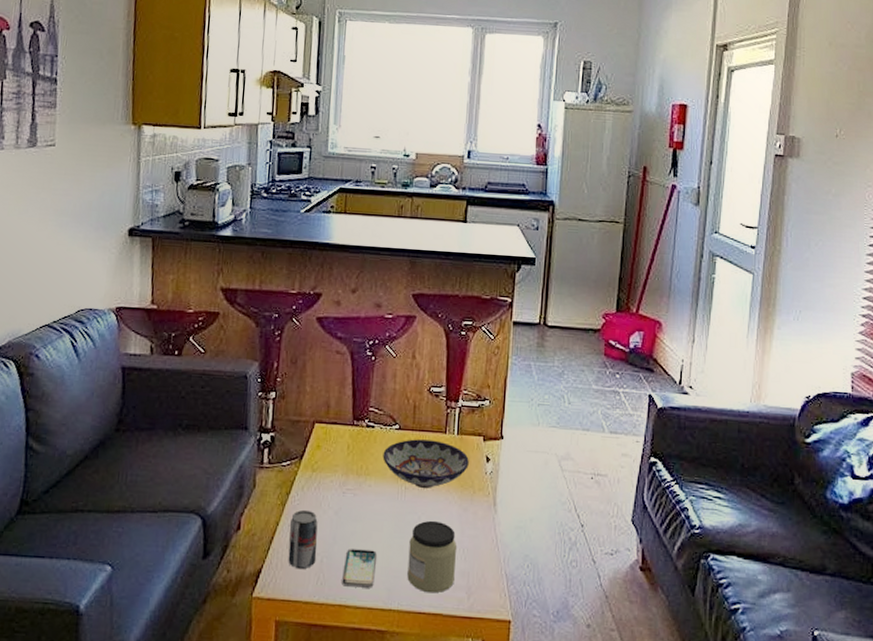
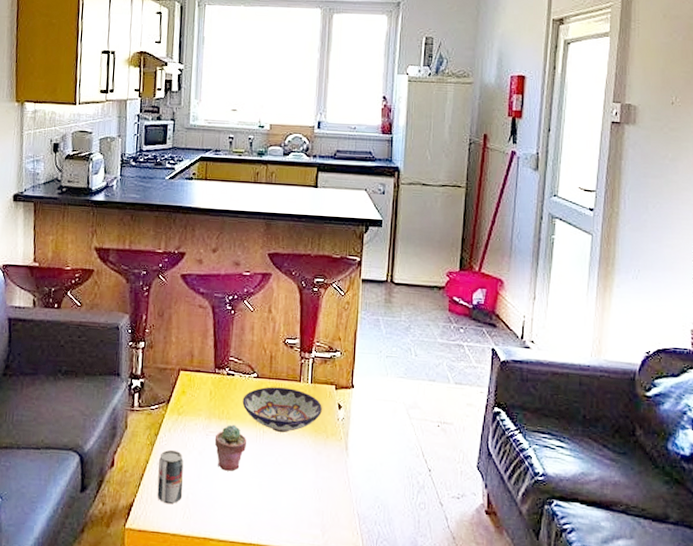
smartphone: present [342,549,376,588] -> none [206,486,237,523]
potted succulent: none [352,480,387,532] -> present [214,424,246,471]
jar: present [407,520,458,594] -> none [266,462,312,530]

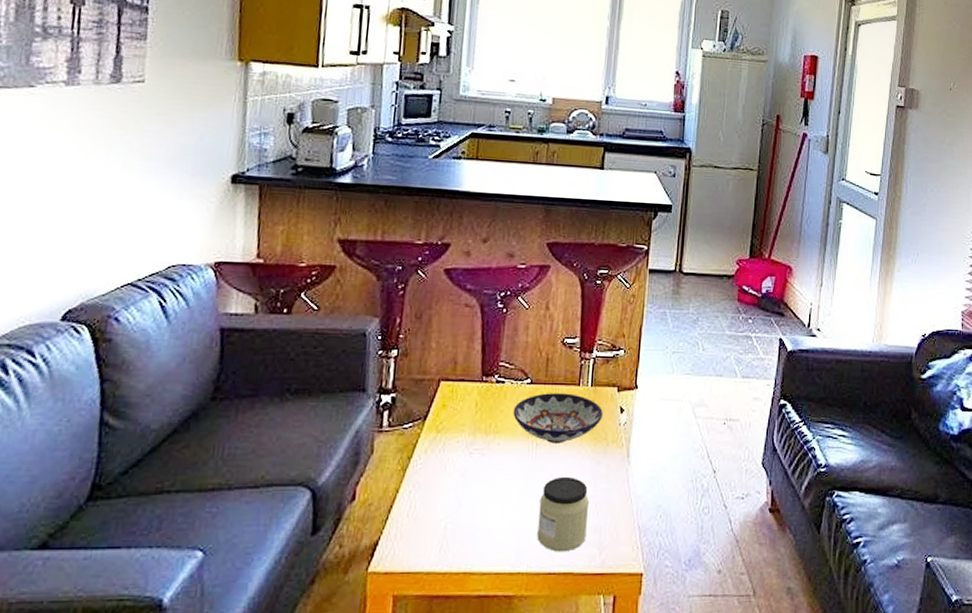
beverage can: present [157,449,184,505] -> none [408,474,442,538]
potted succulent: present [214,424,246,471] -> none [479,438,517,493]
jar: none [266,462,312,530] -> present [537,476,590,552]

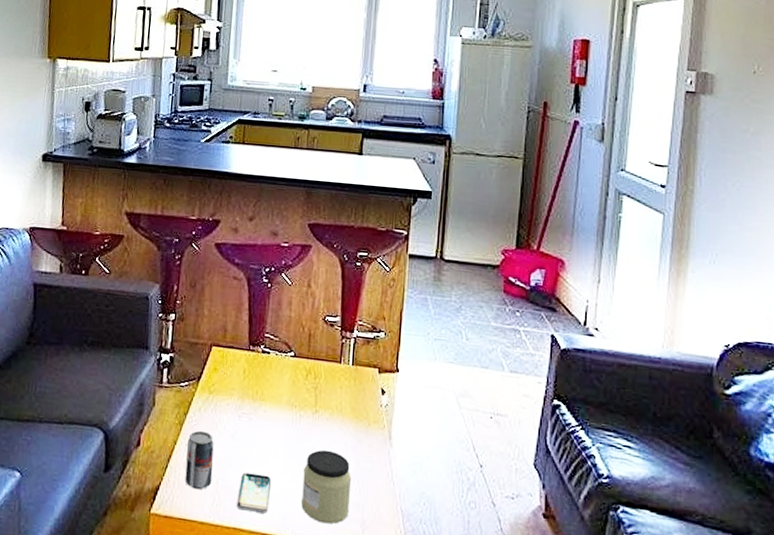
beverage can: none [408,474,442,538] -> present [185,430,214,490]
smartphone: none [467,512,505,553] -> present [237,472,271,514]
bowl: present [513,393,603,443] -> none [278,367,364,417]

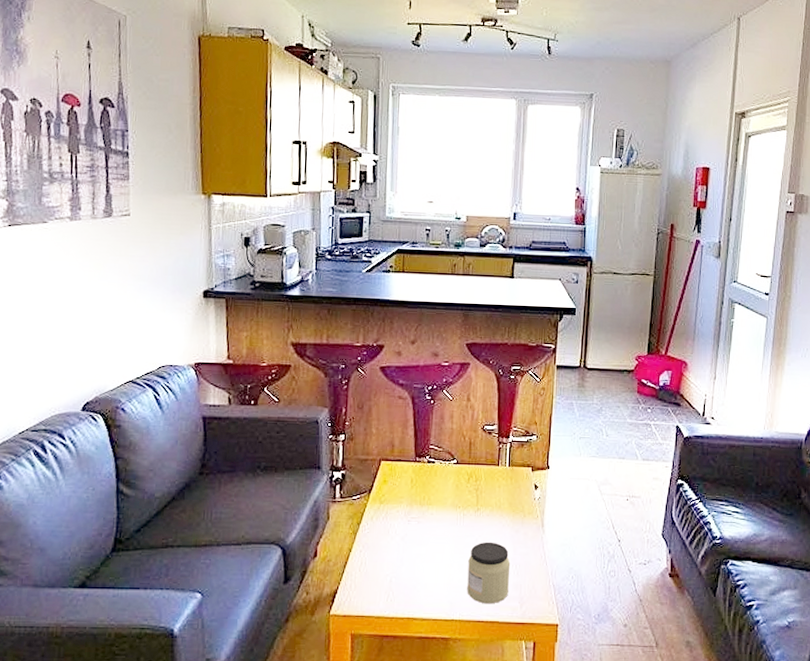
beverage can: present [185,430,214,490] -> none [361,537,387,589]
smartphone: present [237,472,271,514] -> none [409,569,439,602]

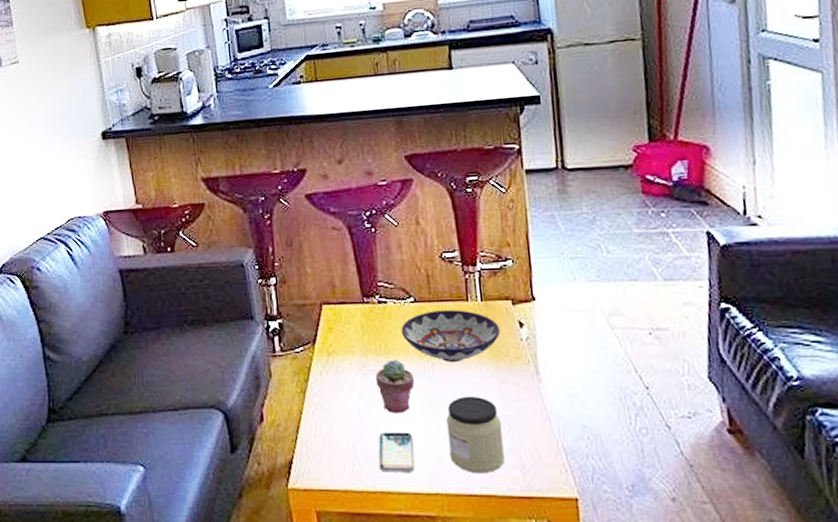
smartphone: none [409,569,439,602] -> present [379,432,415,472]
potted succulent: none [416,509,447,554] -> present [375,359,414,413]
bowl: none [443,472,519,514] -> present [401,310,500,362]

